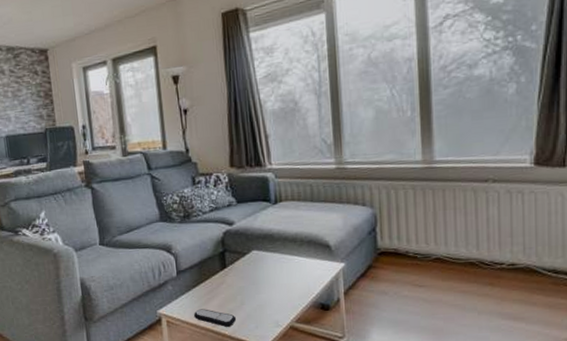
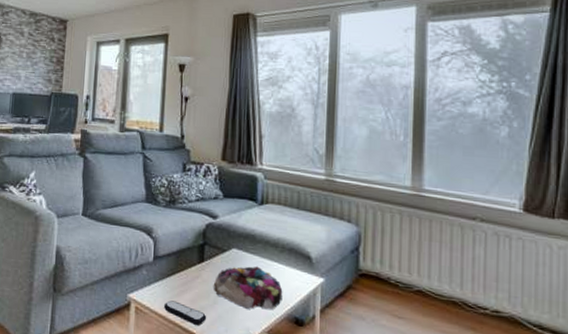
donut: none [239,262,307,304] -> present [214,266,283,311]

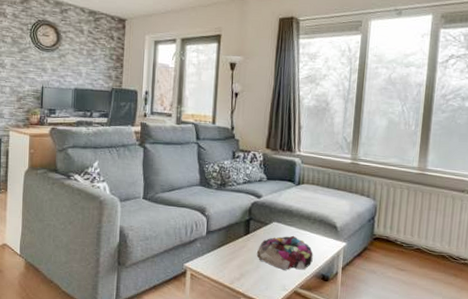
remote control: present [163,300,207,325] -> none [214,267,251,285]

